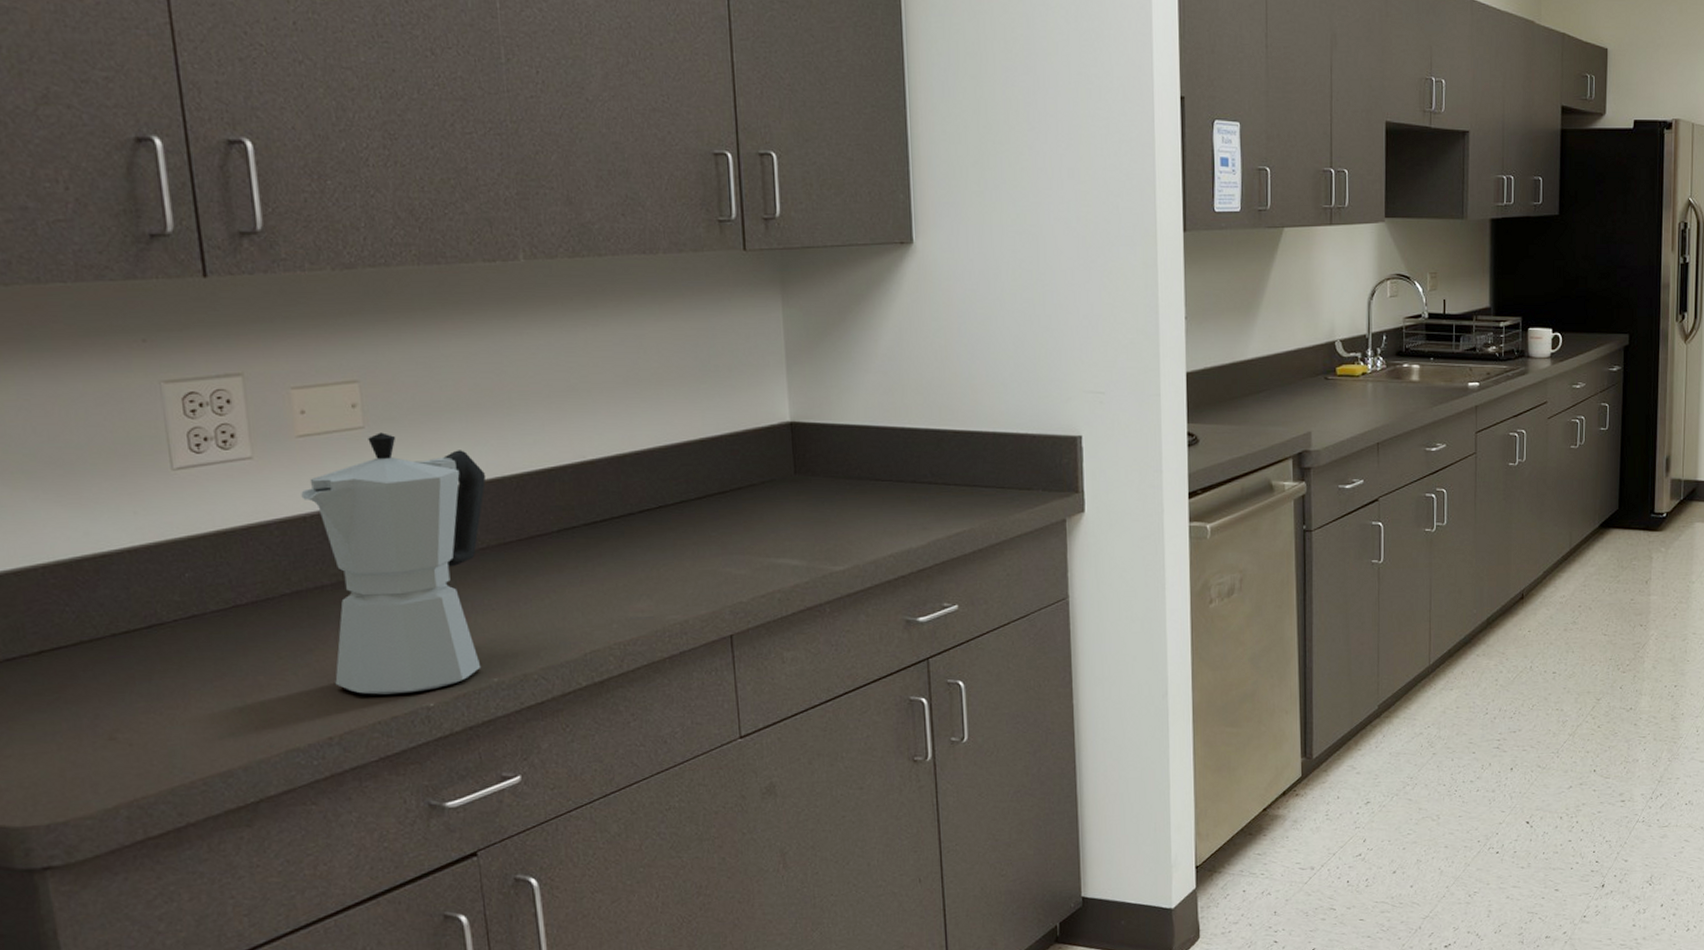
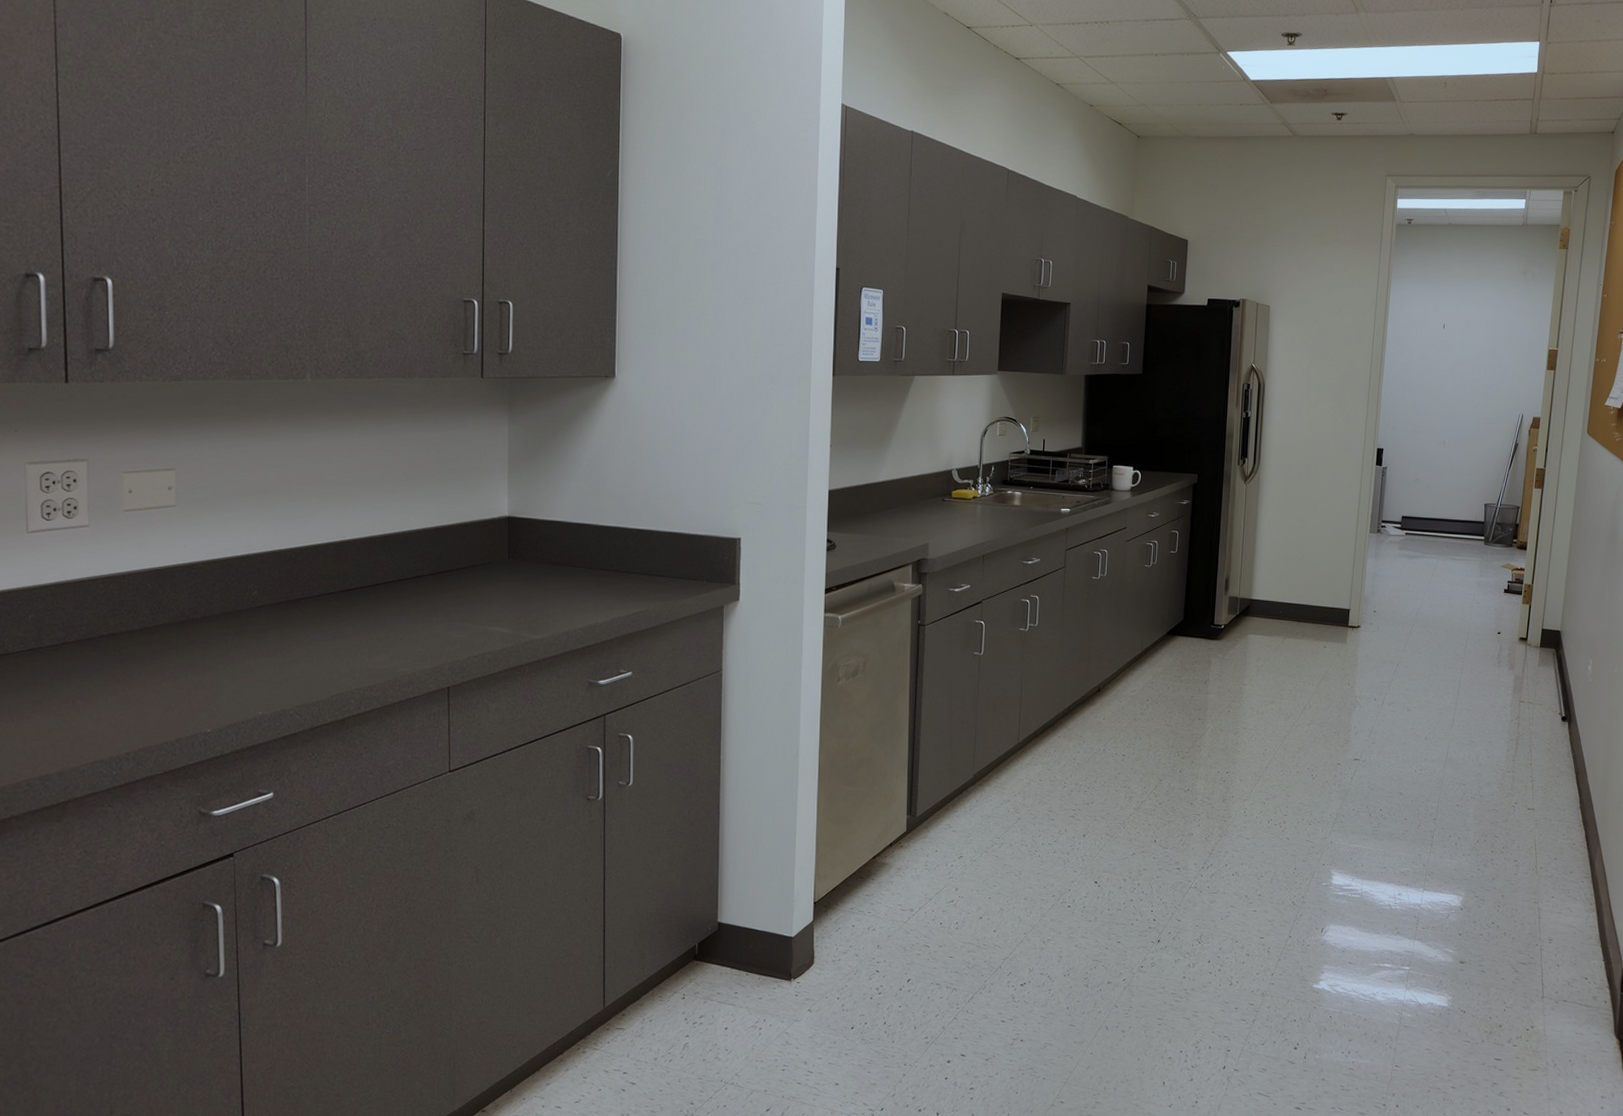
moka pot: present [301,432,487,695] -> none [123,510,267,721]

